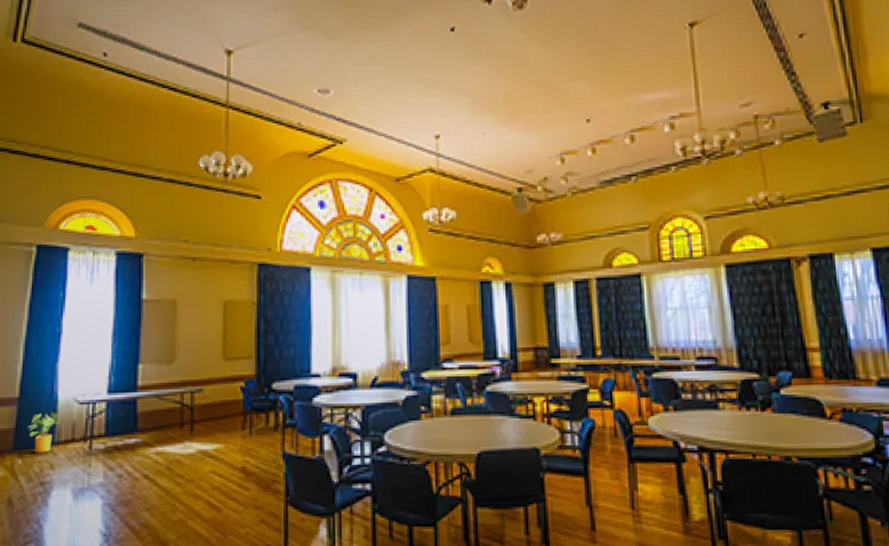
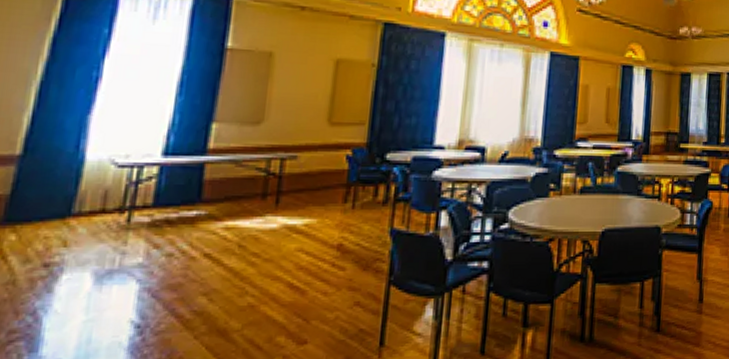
house plant: present [28,412,60,453] -> none [31,175,86,227]

